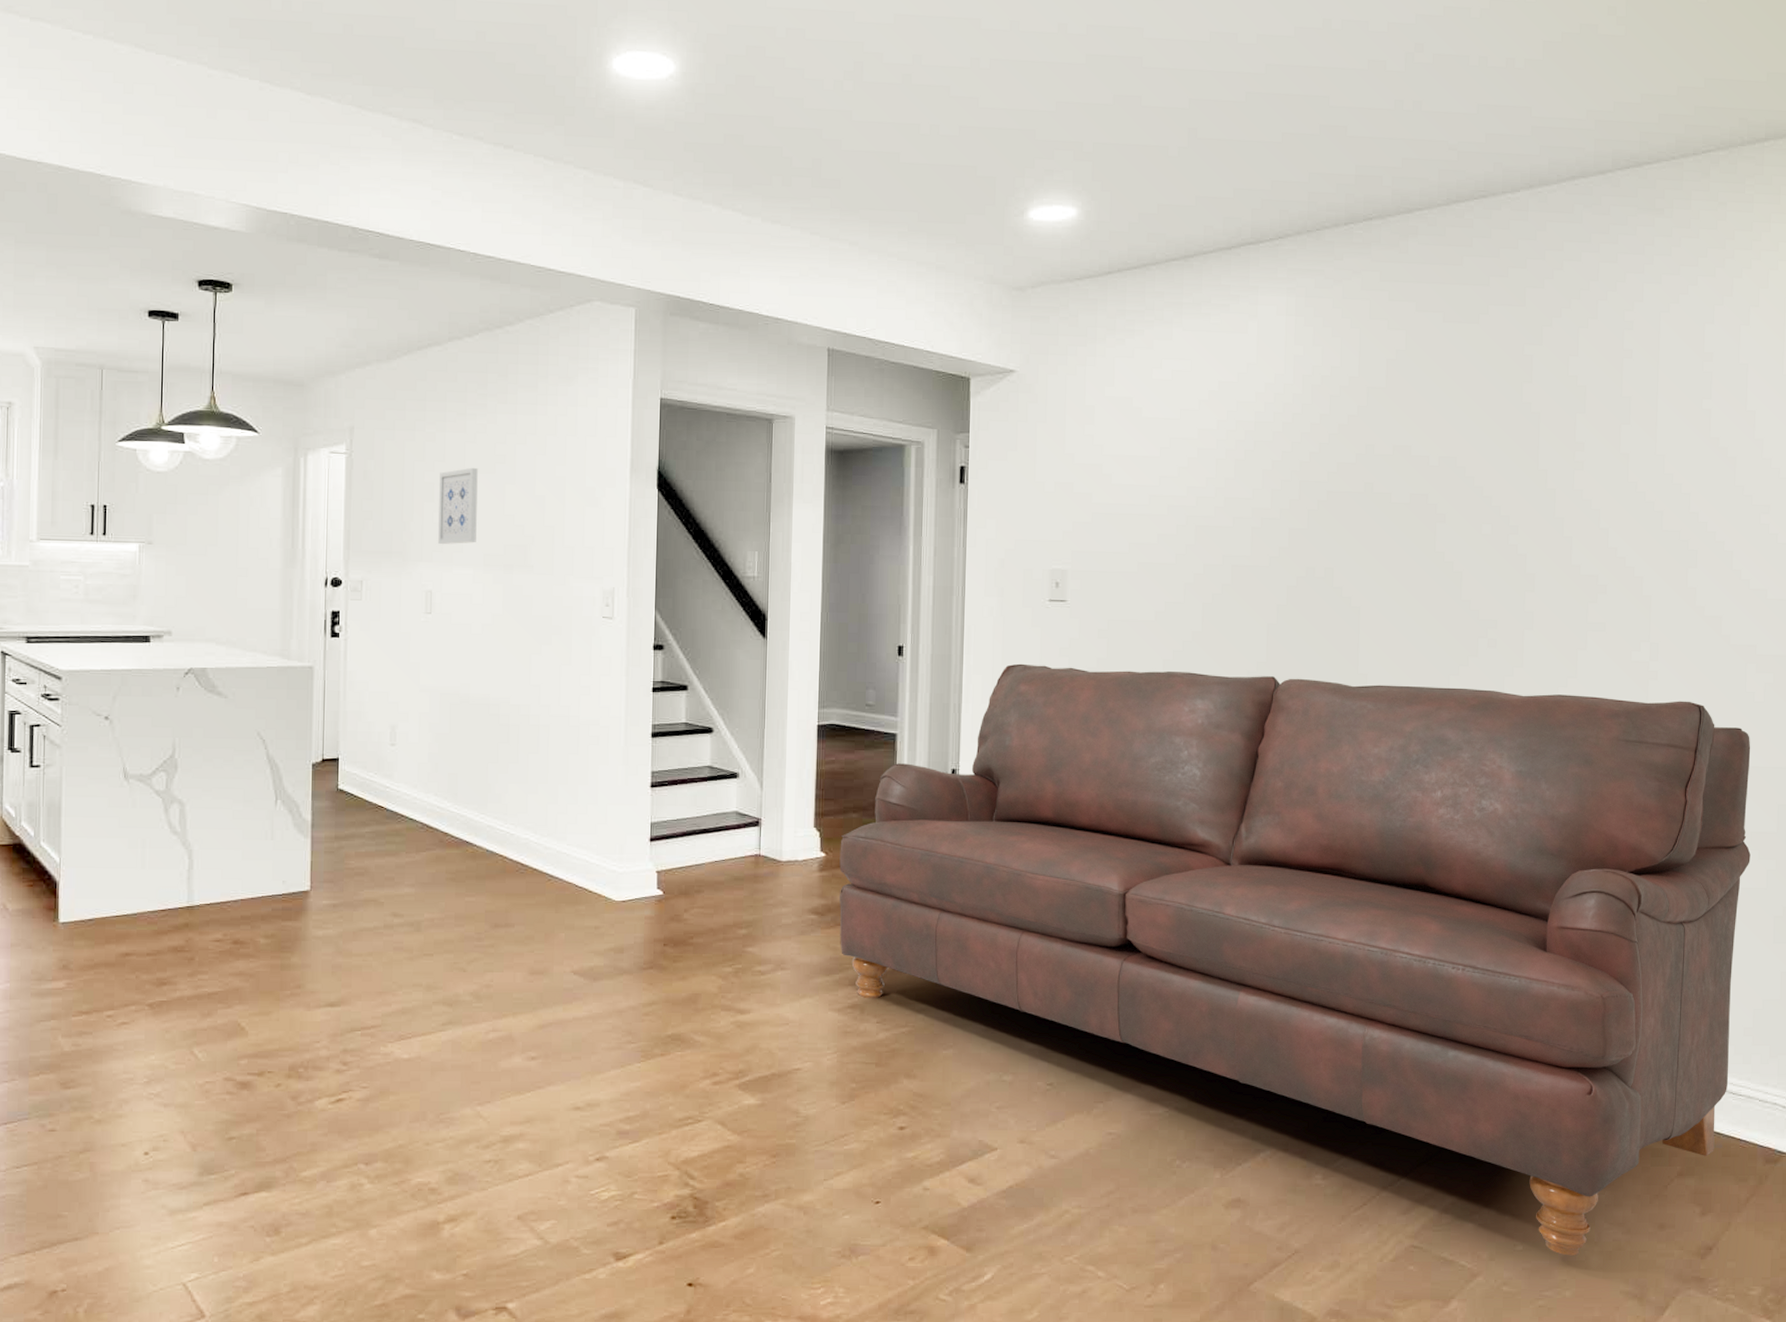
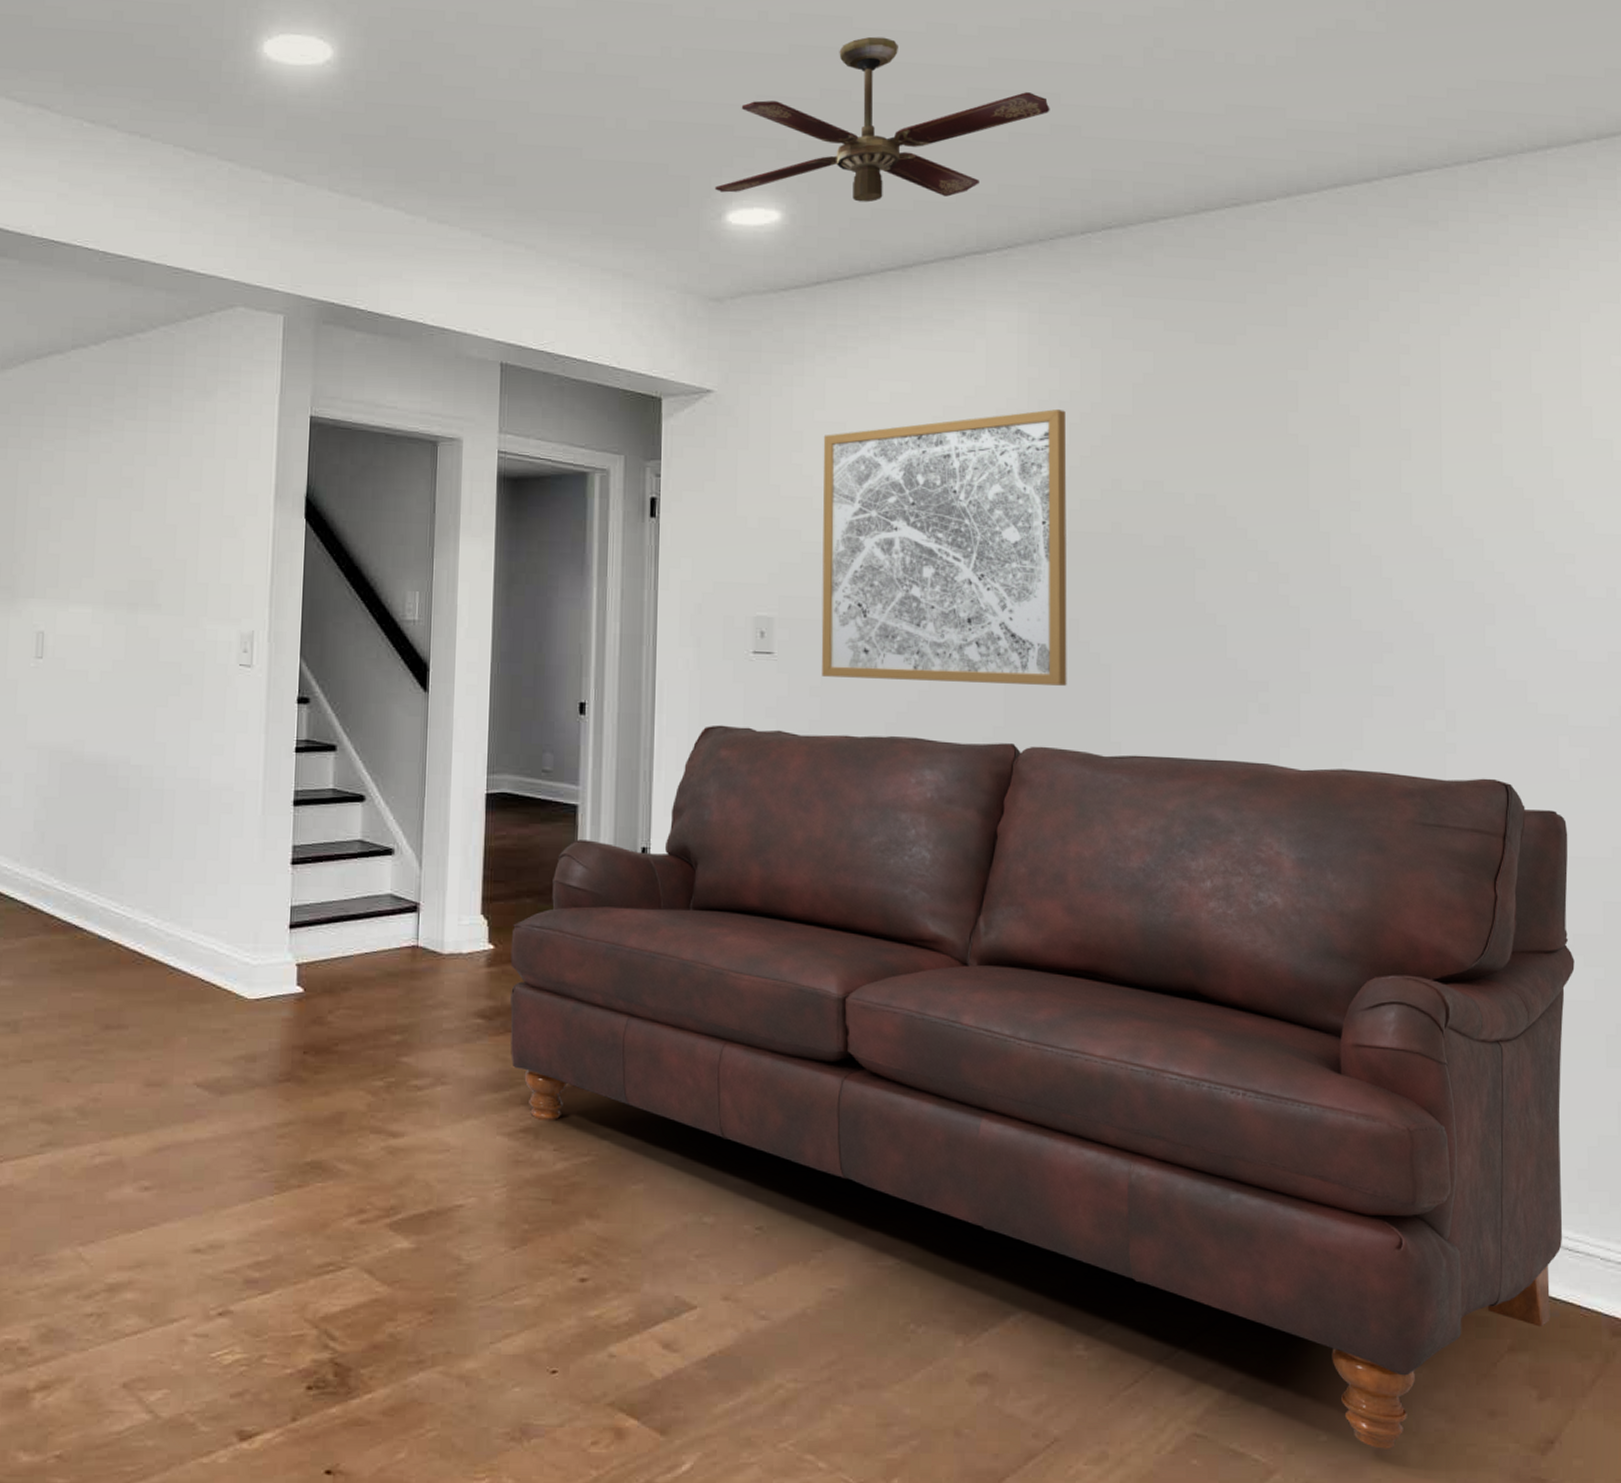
wall art: present [438,467,478,544] -> none [53,491,101,579]
ceiling fan: none [1018,46,1320,199] -> present [715,36,1050,203]
wall art: none [1108,382,1327,626] -> present [821,408,1067,686]

